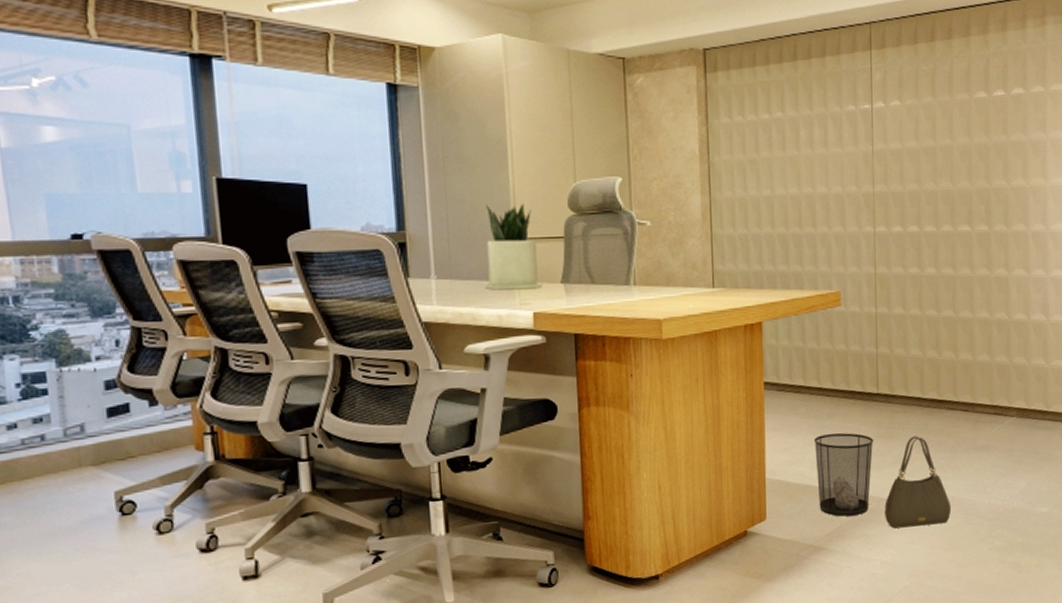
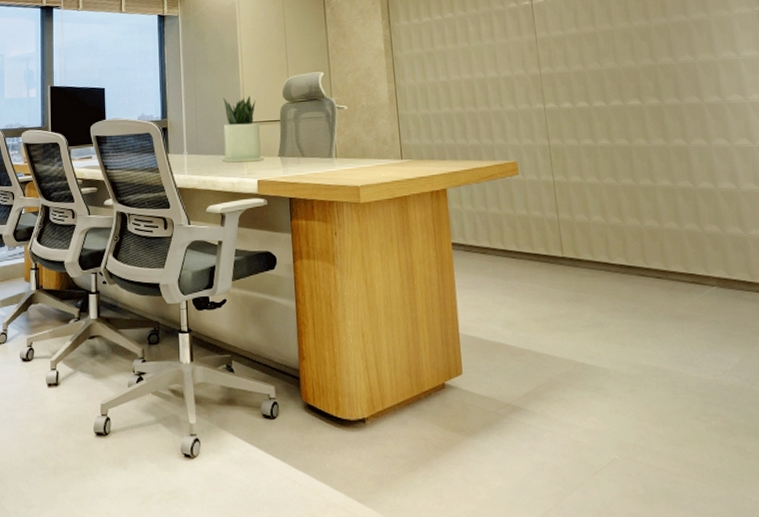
waste bin: present [814,432,874,517] -> none [504,293,565,378]
handbag: present [885,436,952,529] -> none [581,301,656,395]

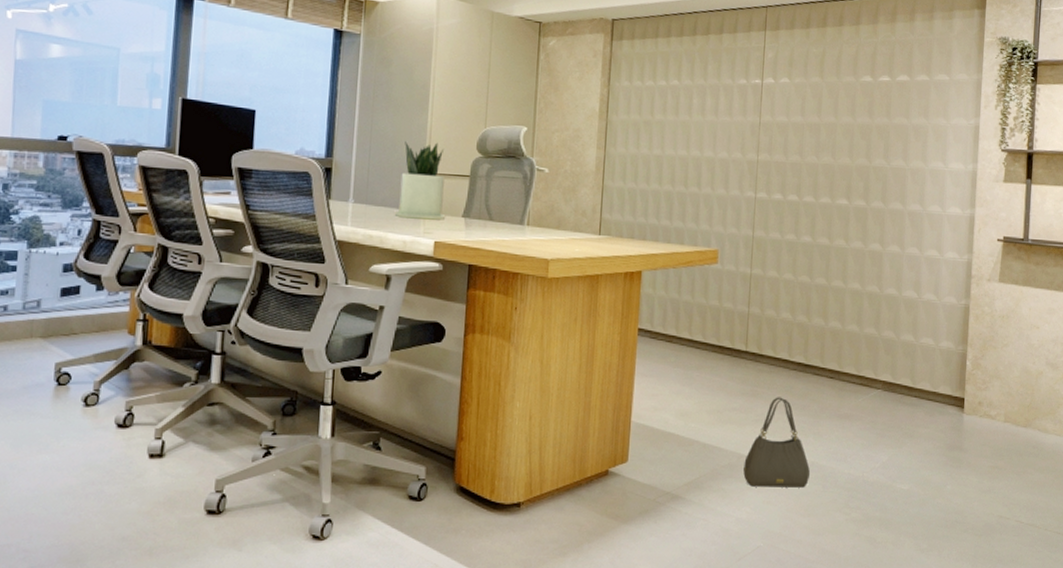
handbag: none [581,301,656,395] -> present [743,397,811,488]

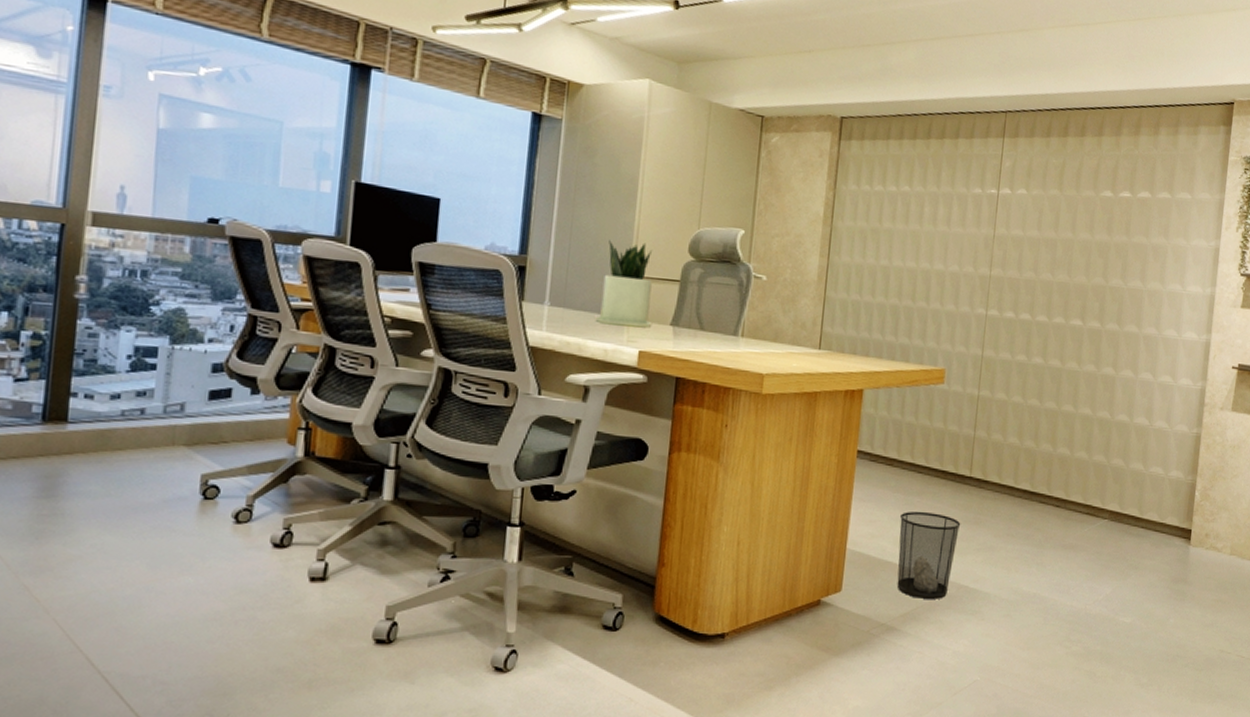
waste bin: none [680,384,739,468] -> present [897,511,961,599]
handbag: present [743,397,811,488] -> none [962,525,1032,620]

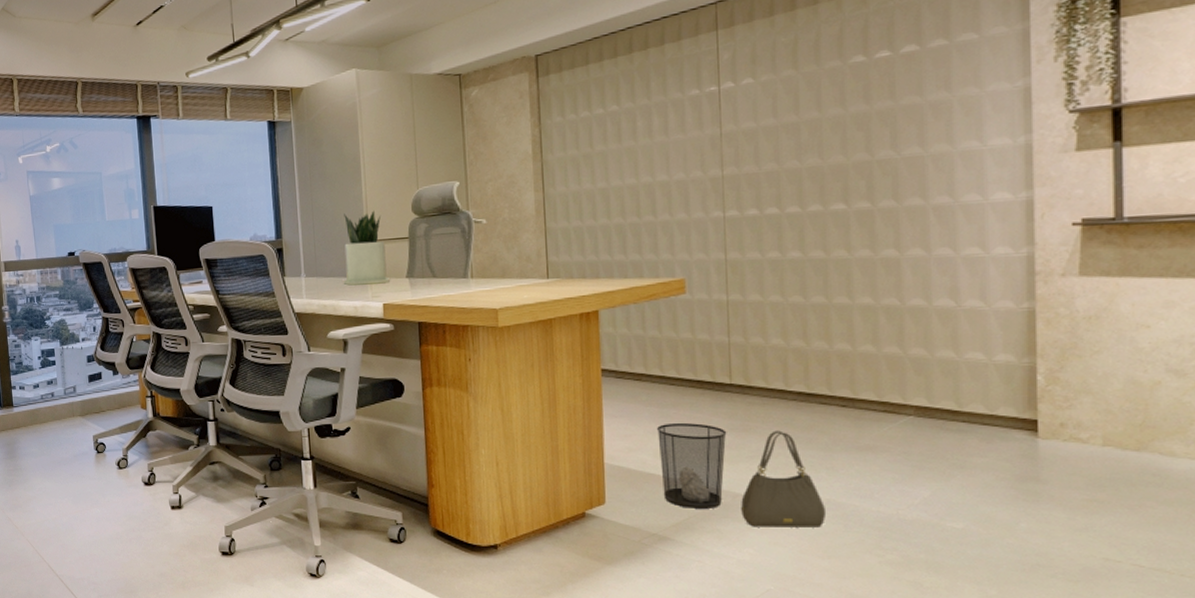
handbag: none [962,525,1032,620] -> present [741,430,827,528]

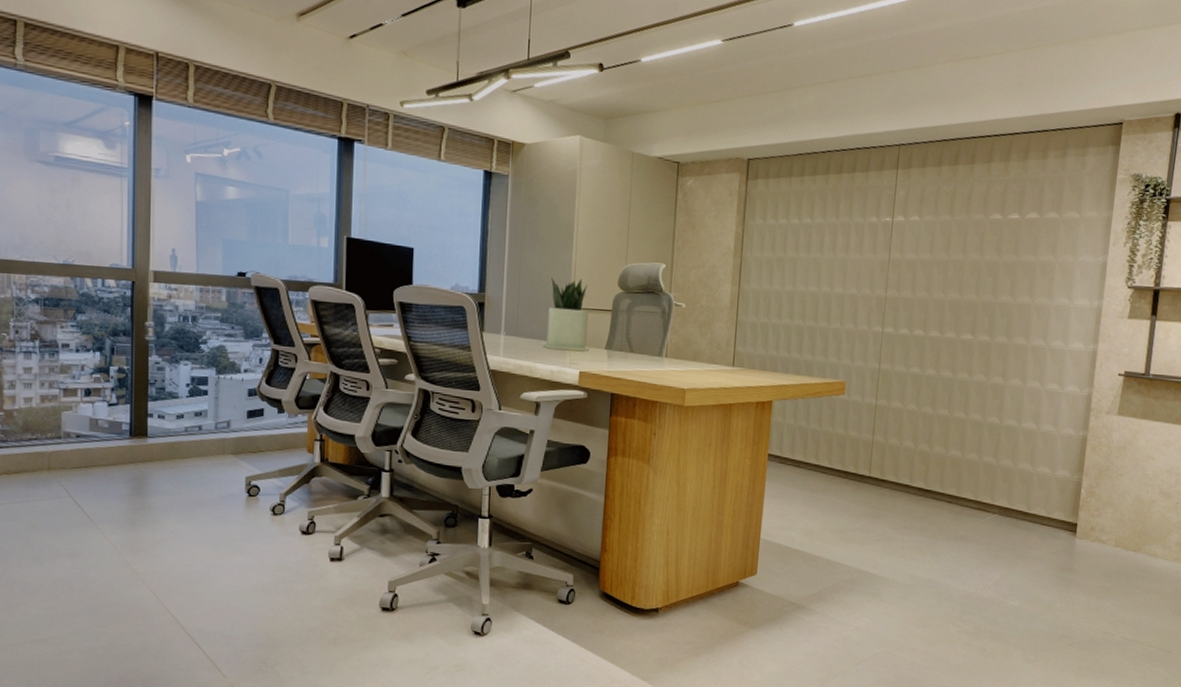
waste bin: present [657,422,727,508] -> none [805,506,862,582]
handbag: present [741,430,827,528] -> none [863,519,927,602]

